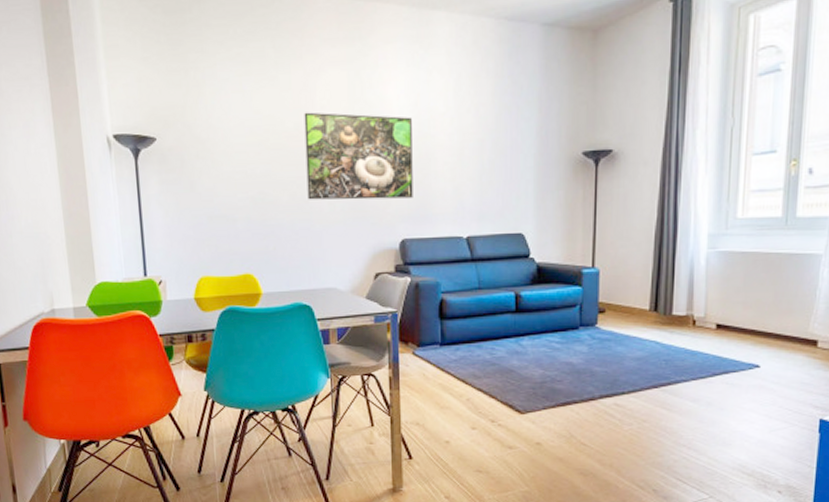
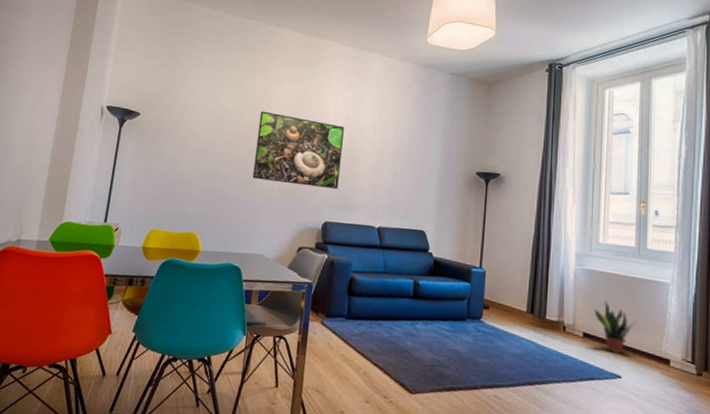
potted plant: none [729,285,781,342] -> present [594,301,637,354]

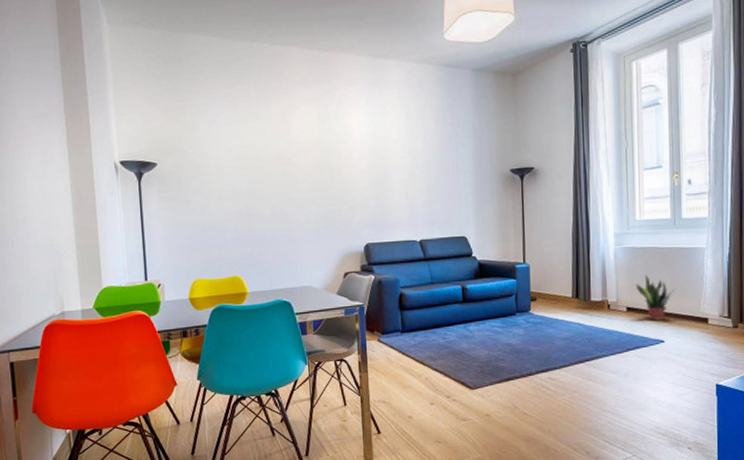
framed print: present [252,111,344,189] -> none [282,140,374,213]

